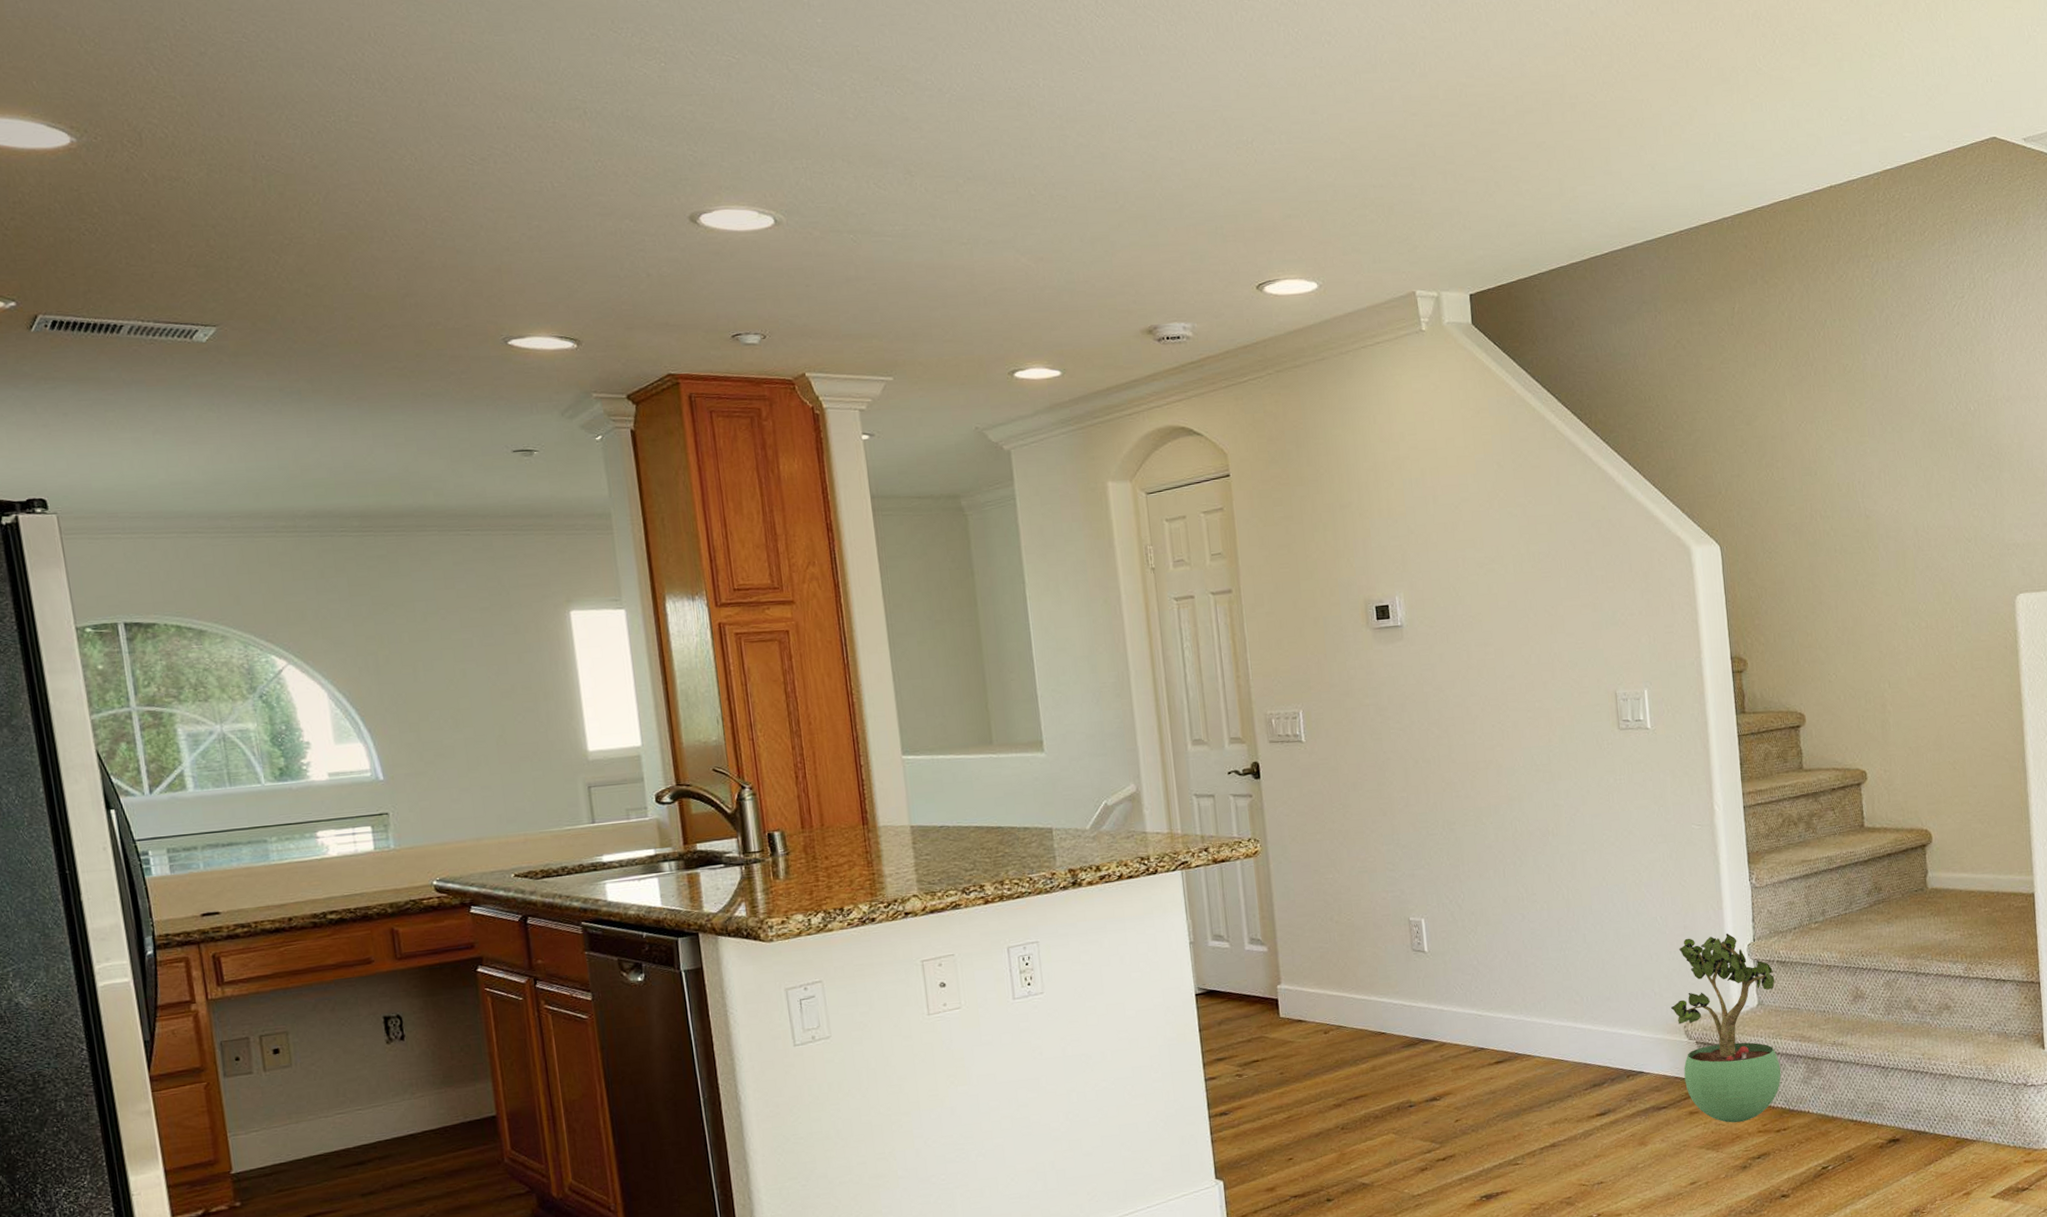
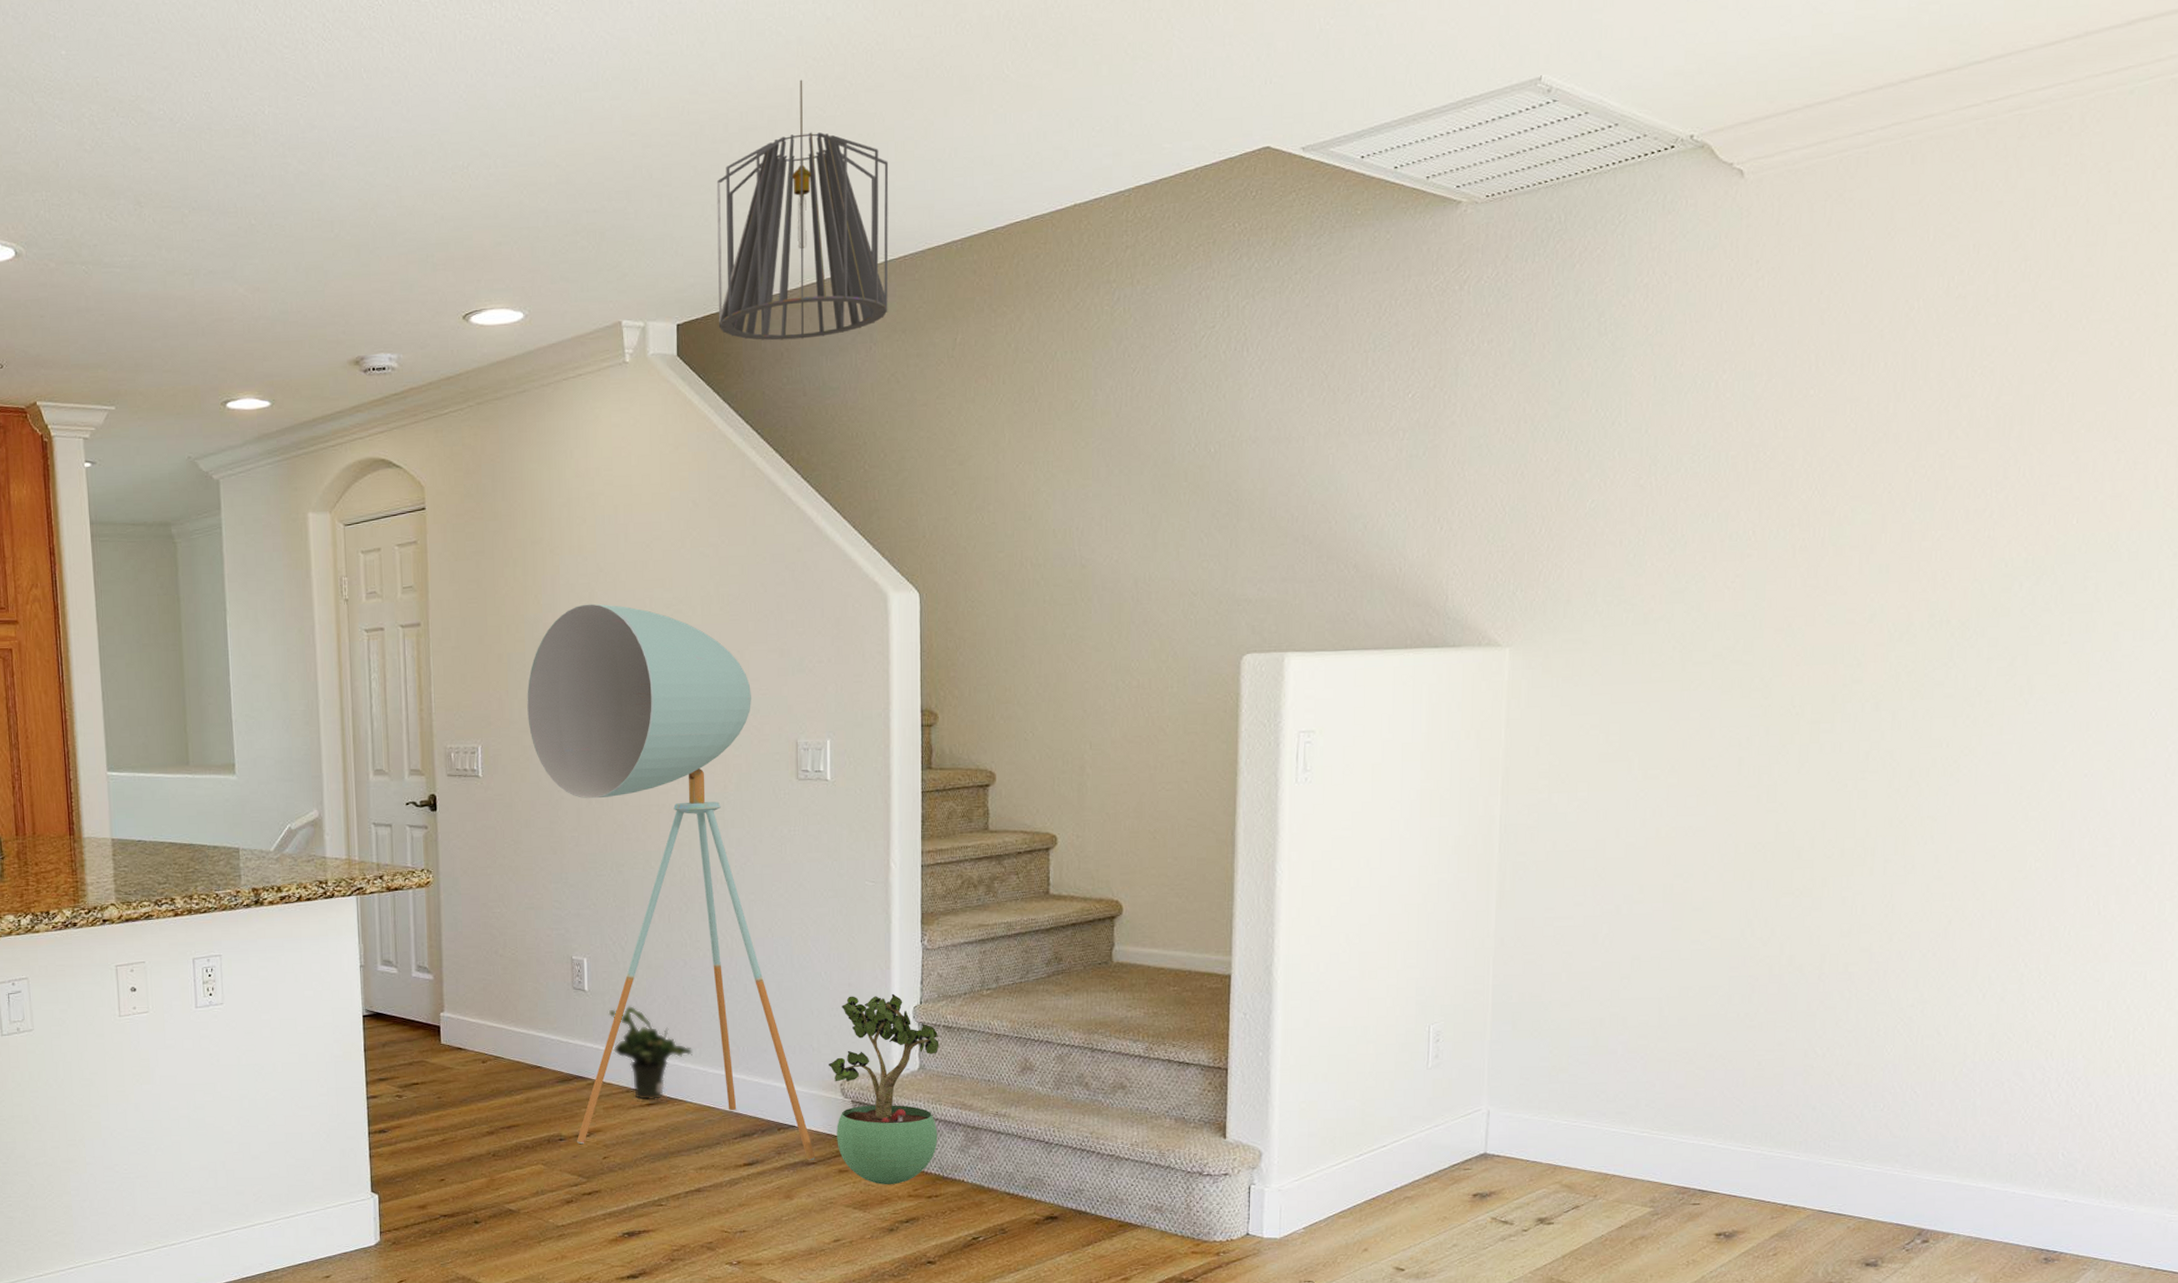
floor lamp: none [1345,565,1666,1109] -> present [527,603,815,1161]
potted plant: none [1450,964,1537,1059] -> present [608,1006,692,1101]
pendant light: none [1498,67,1669,310] -> present [716,79,889,341]

